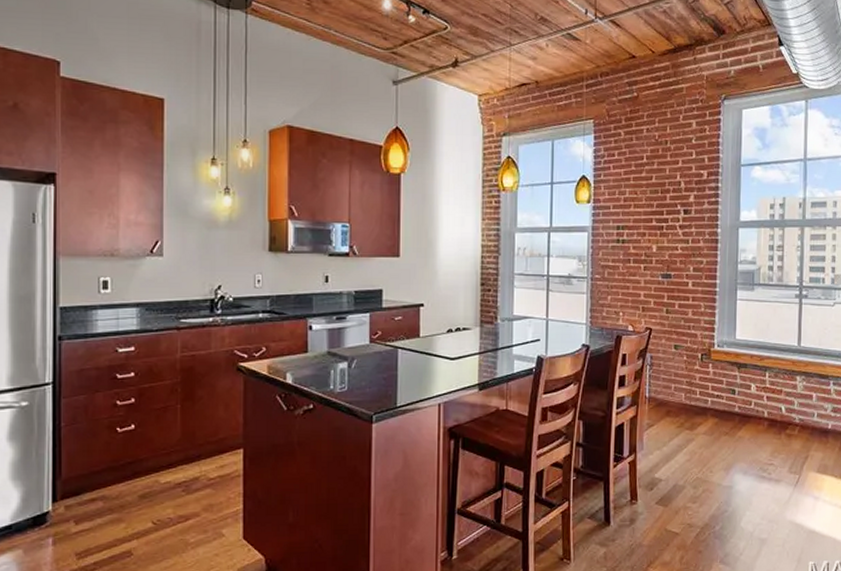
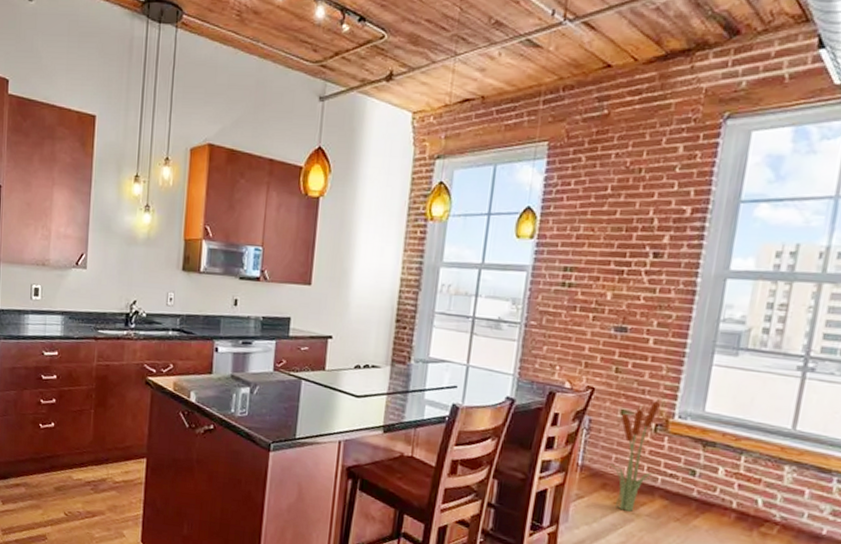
decorative plant: none [671,331,707,432] -> present [610,397,660,512]

